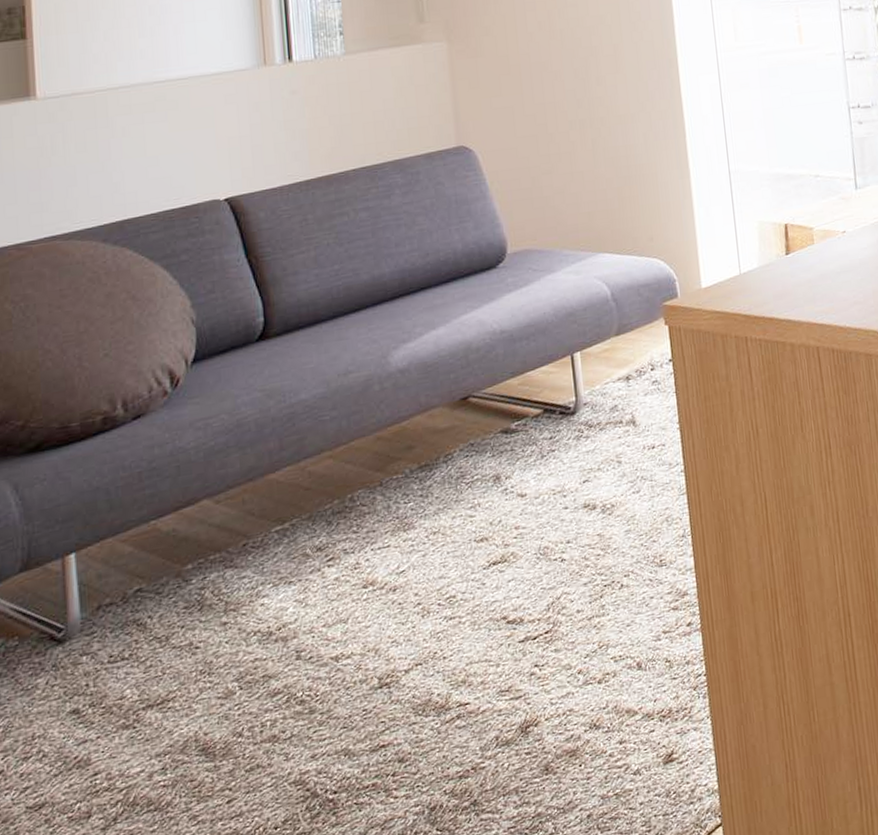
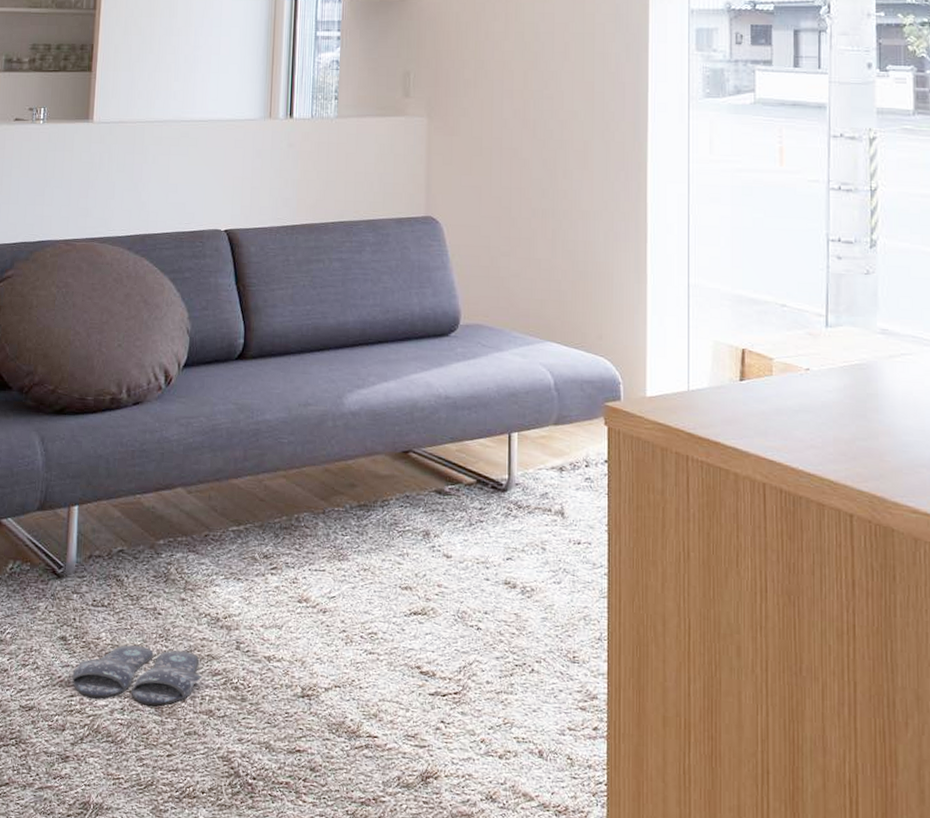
slippers: none [94,679,258,769] -> present [73,645,202,706]

